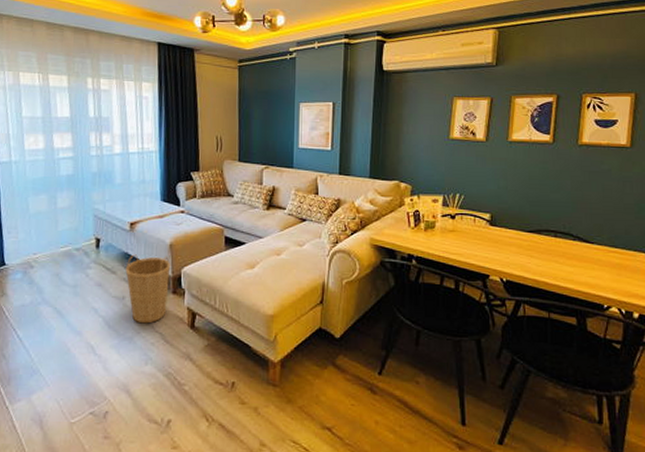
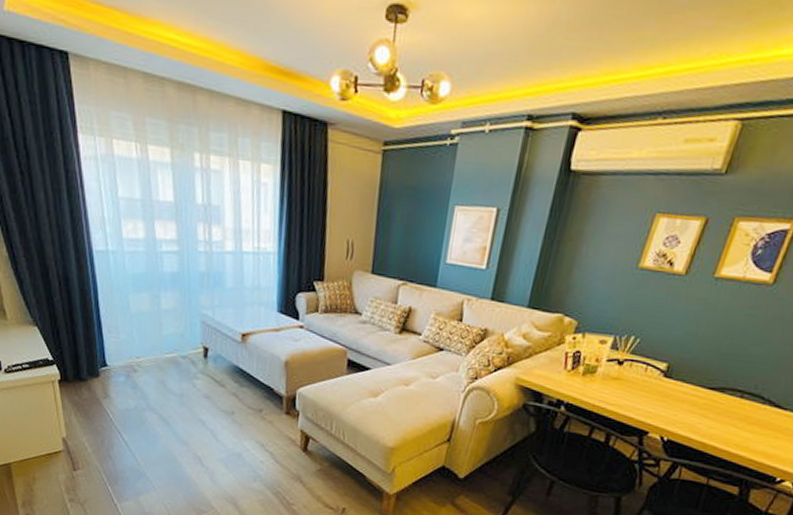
basket: present [125,254,171,324] -> none [235,368,286,442]

